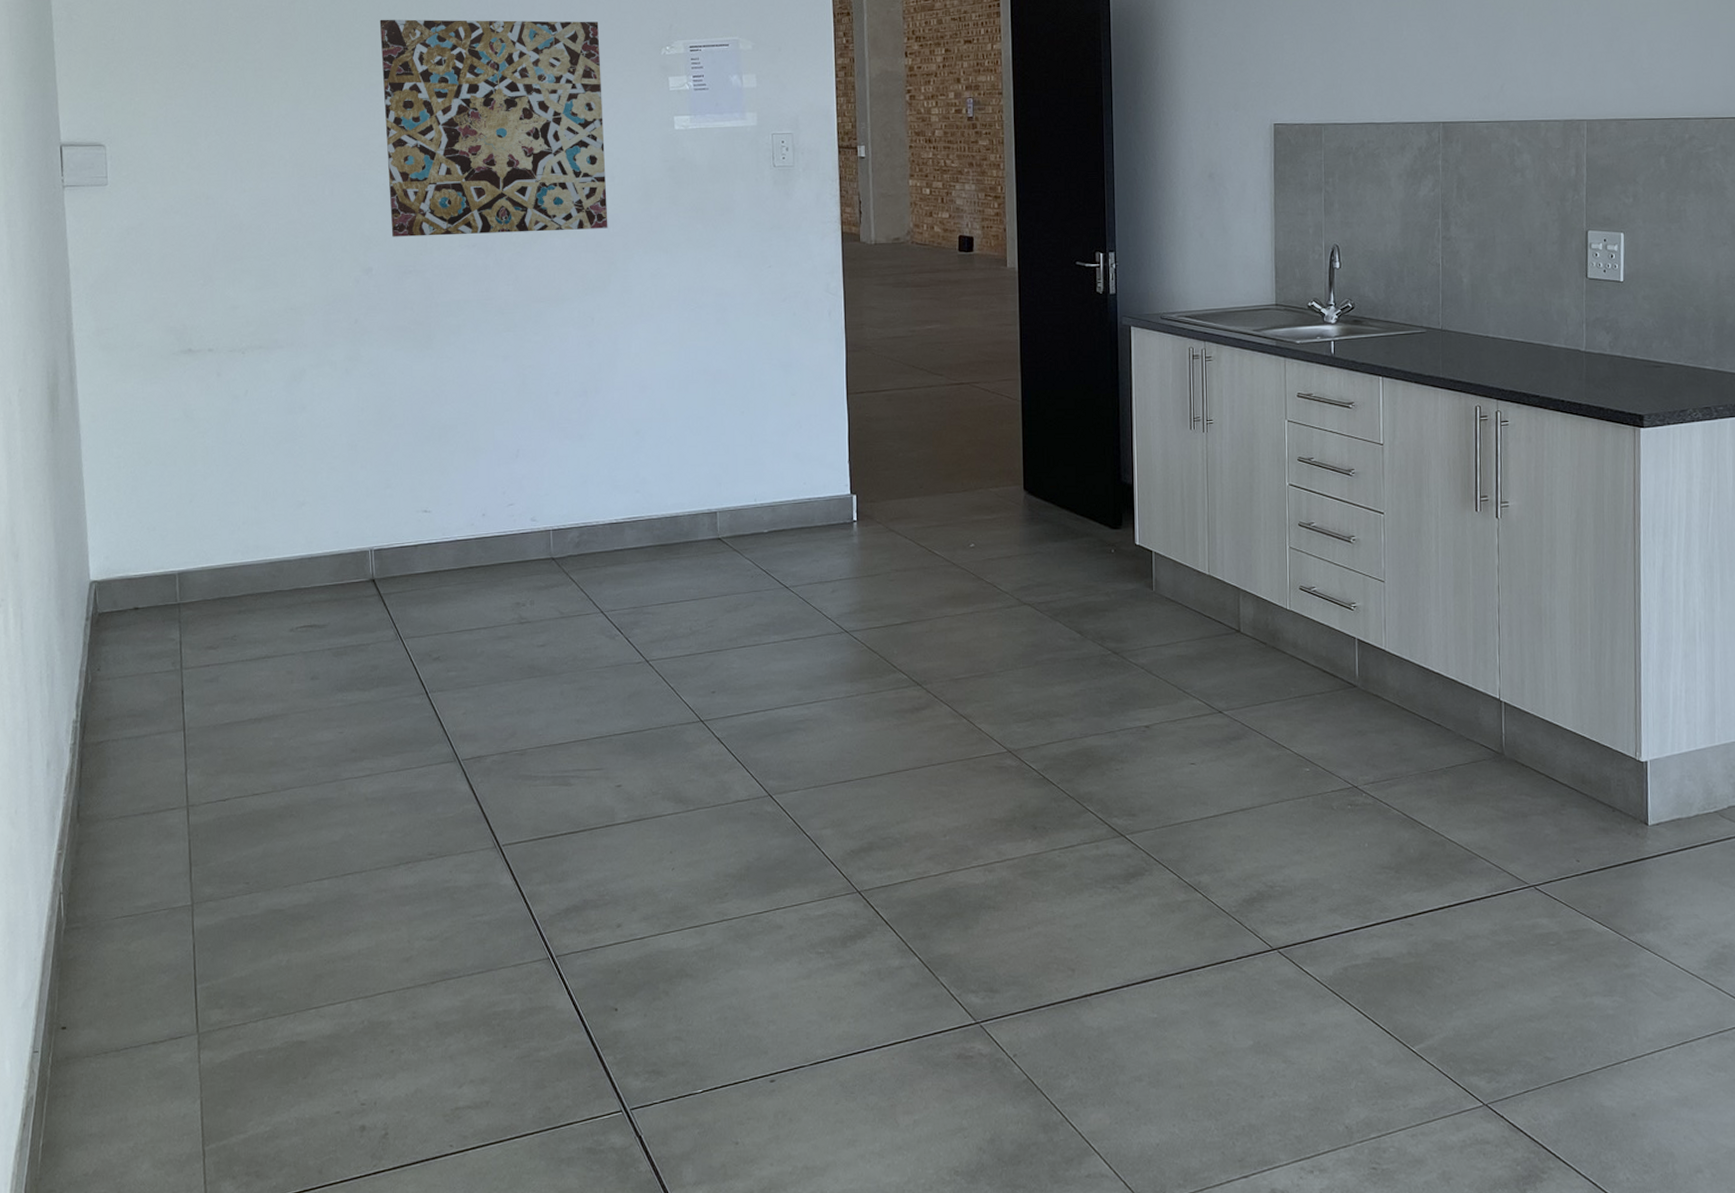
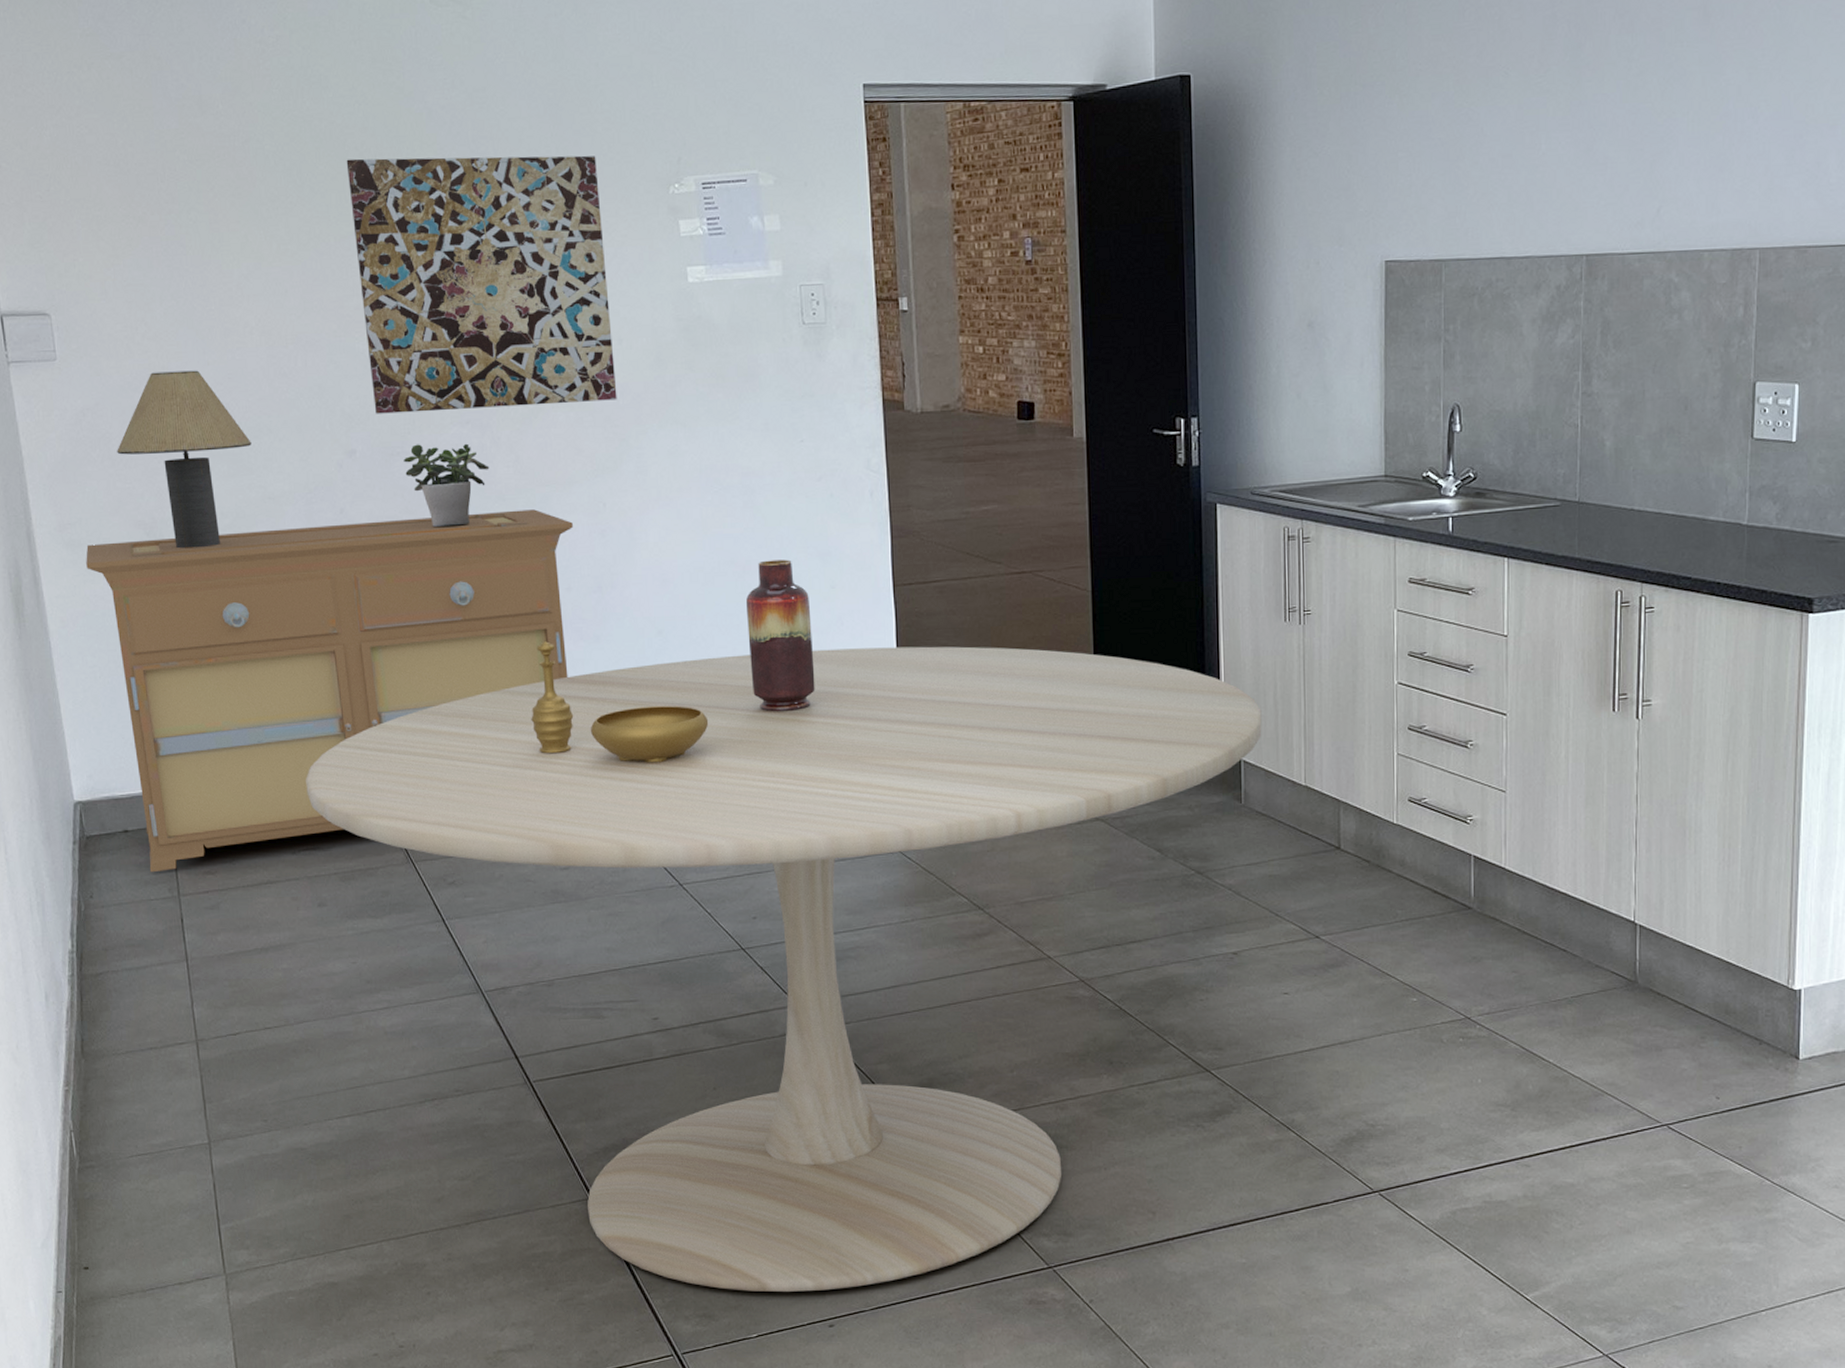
sideboard: none [119,322,563,647] -> present [86,509,573,873]
table lamp: none [156,196,279,353] -> present [117,370,252,549]
dining table: none [307,447,1171,1048] -> present [306,646,1262,1292]
potted plant: none [414,264,492,336] -> present [403,443,490,527]
decorative bowl: none [517,439,678,550] -> present [531,641,709,763]
vase: none [716,370,775,505] -> present [746,559,815,712]

